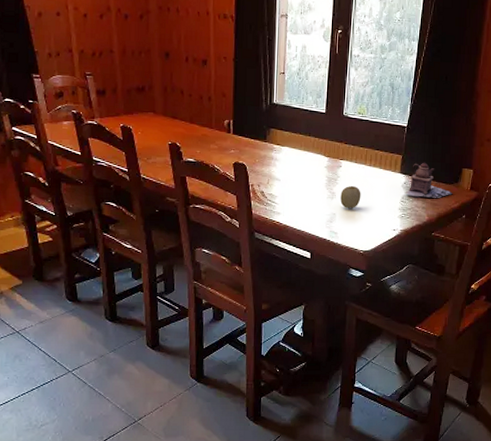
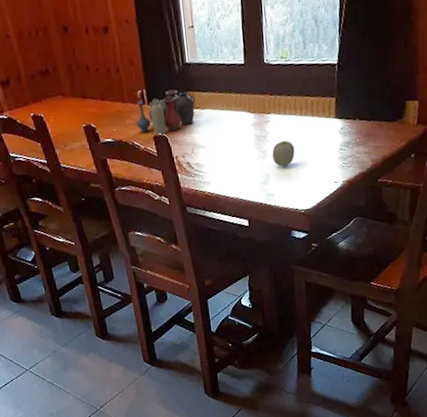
vase: none [220,124,278,164] -> present [137,89,196,136]
teapot: present [405,162,453,199] -> none [343,101,398,143]

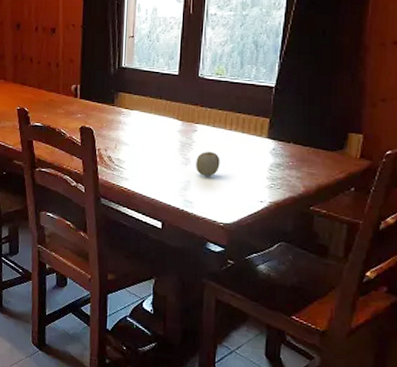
vase: present [137,89,196,136] -> none [67,88,126,128]

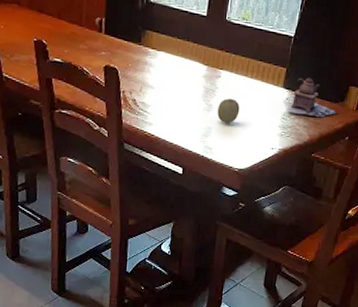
teapot: none [274,126,337,168] -> present [287,77,337,118]

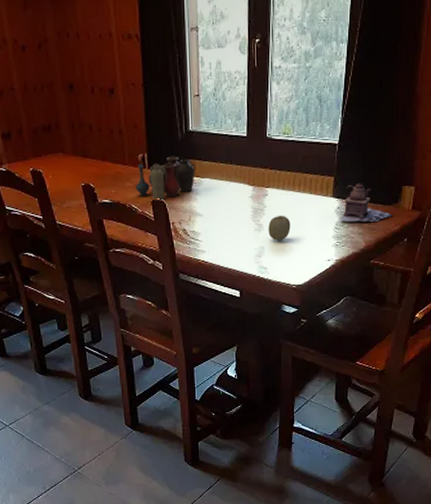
vase: none [90,24,153,68] -> present [136,156,196,201]

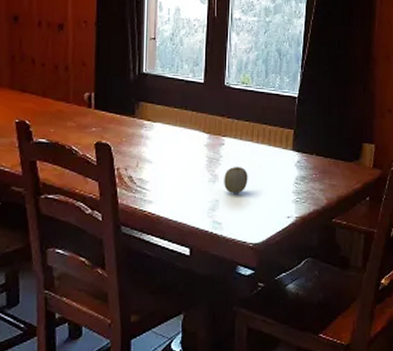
vase: present [136,156,196,201] -> none [79,97,148,144]
teapot: present [339,182,392,223] -> none [299,137,354,179]

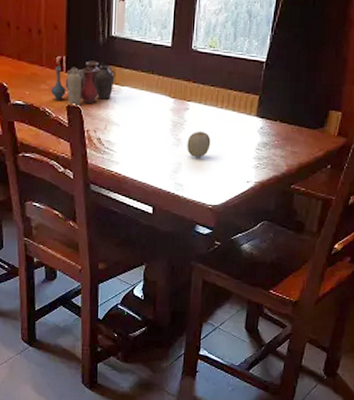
vase: none [79,97,148,144] -> present [51,60,116,107]

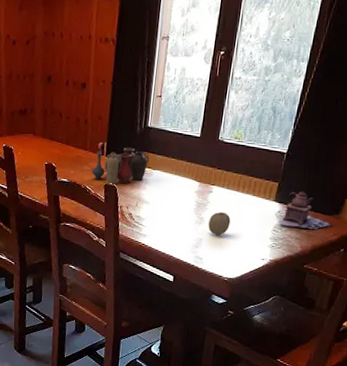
teapot: none [261,103,317,146] -> present [278,191,332,230]

